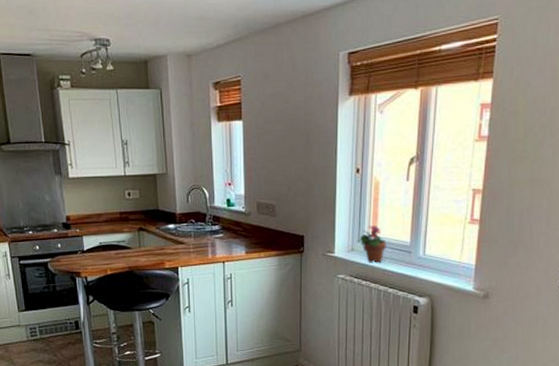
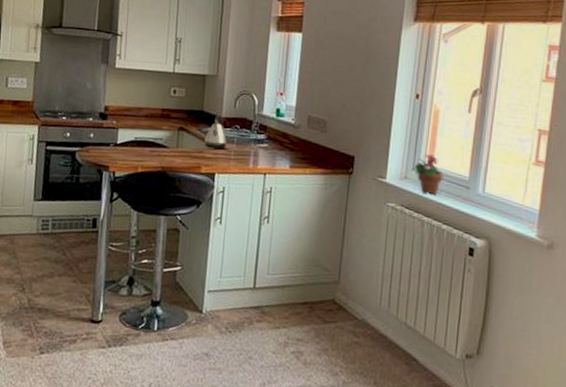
kettle: none [164,209,186,245] -> present [204,112,228,150]

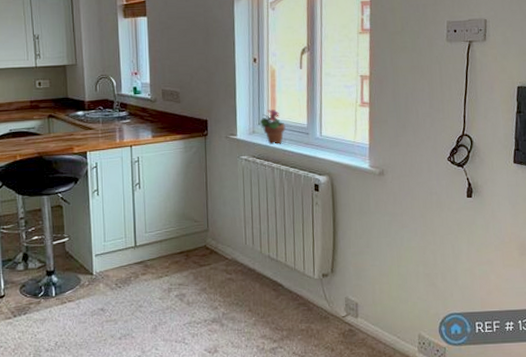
kettle: present [204,112,228,150] -> none [73,97,94,130]

